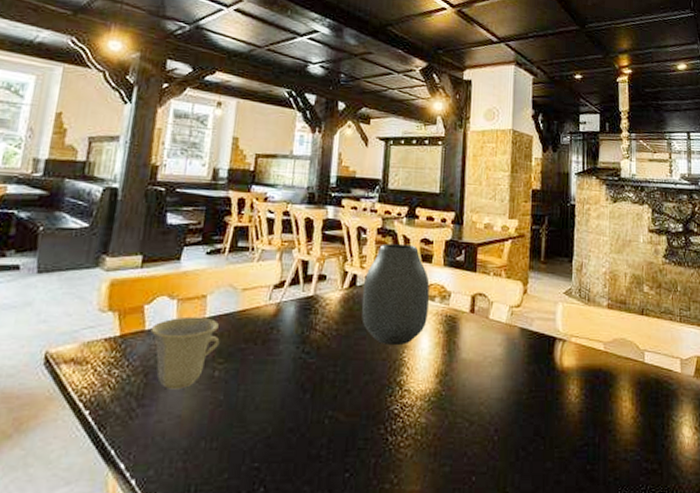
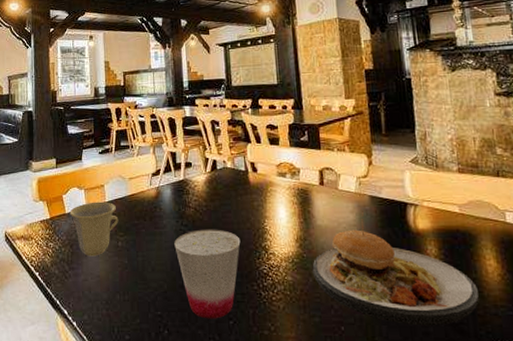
cup: none [289,358,373,471] -> present [174,229,241,319]
vase: present [361,244,430,346] -> none [222,131,282,217]
plate: none [449,343,613,474] -> present [312,210,480,326]

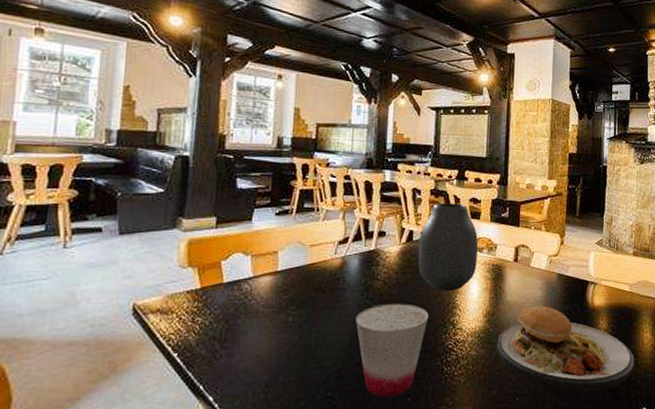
cup: present [69,201,119,257] -> none [228,270,292,333]
vase: none [222,131,282,217] -> present [418,203,478,291]

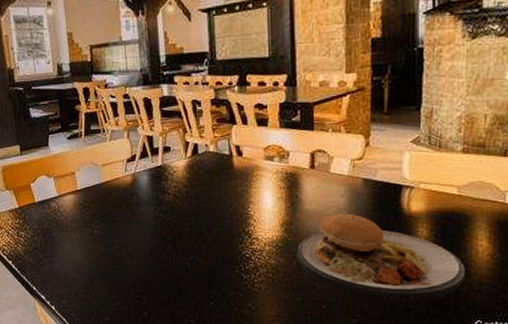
cup: present [355,303,429,398] -> none [152,215,223,301]
vase: present [418,203,478,291] -> none [204,111,268,202]

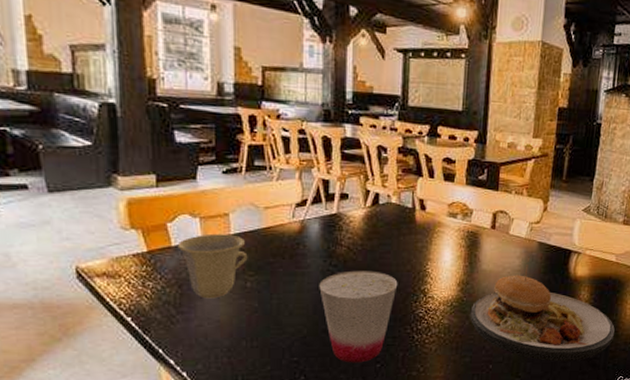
cup: none [39,189,93,245] -> present [177,233,248,299]
cup: none [152,215,223,301] -> present [319,270,398,363]

